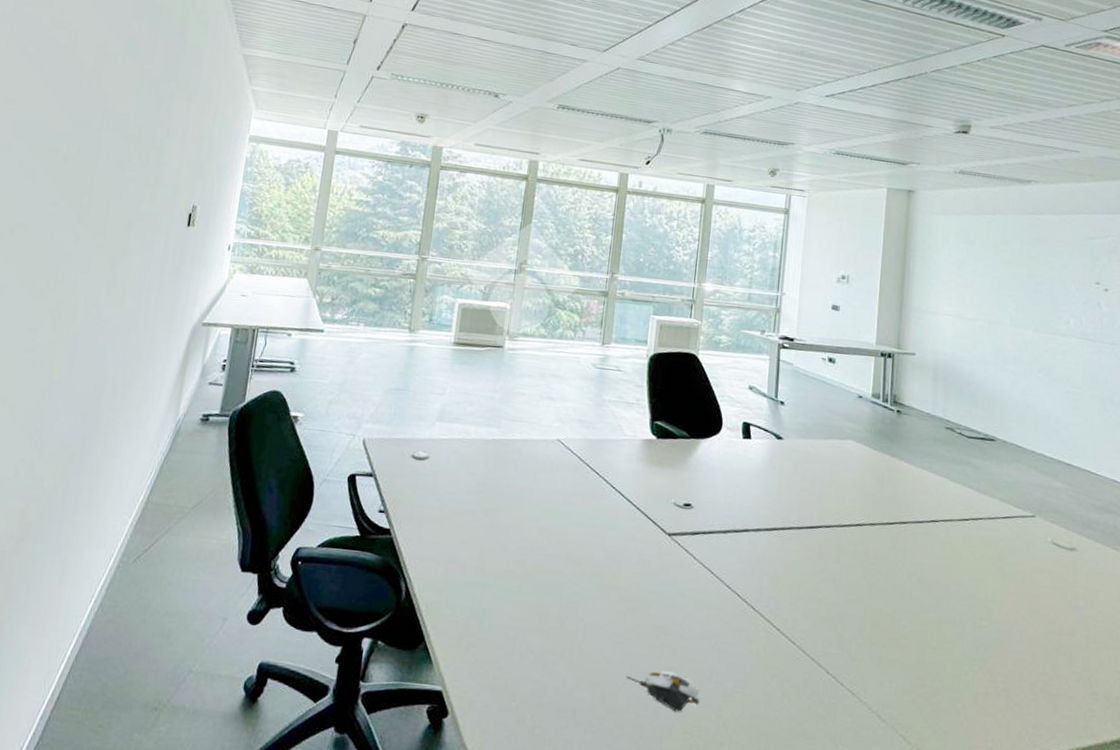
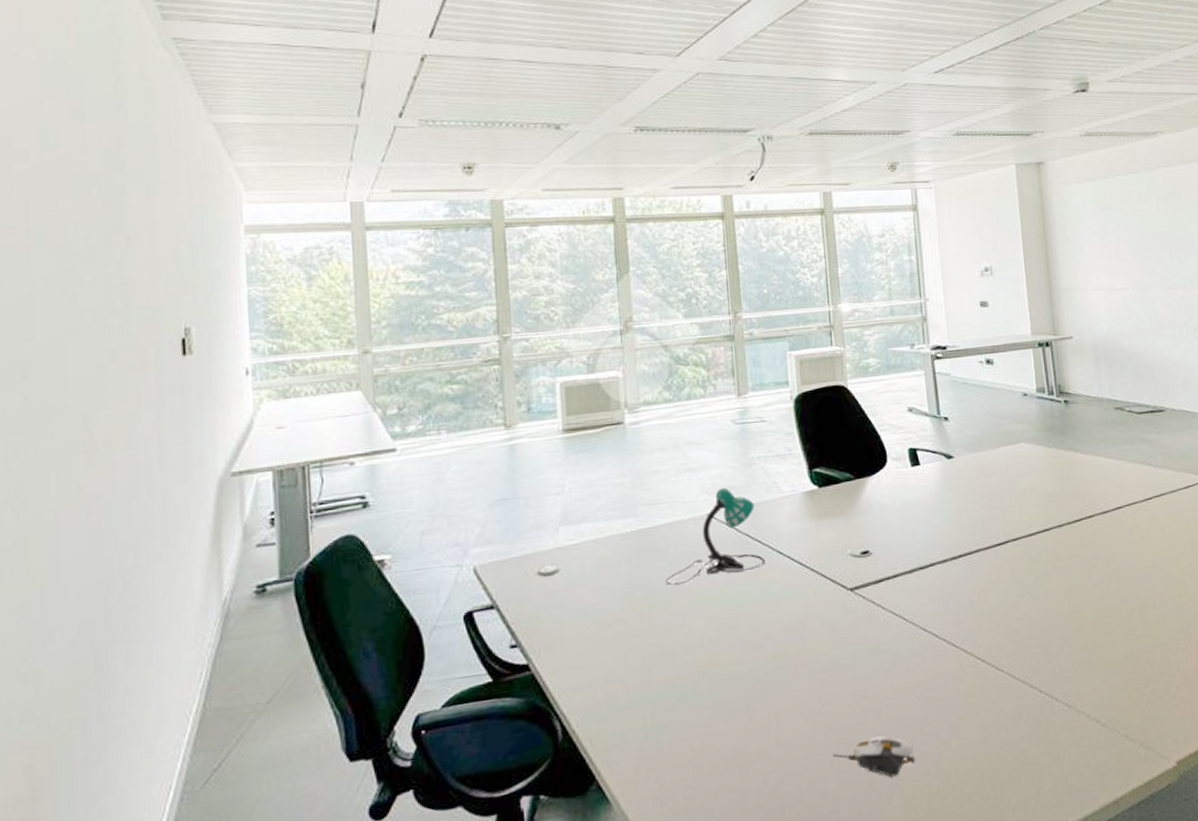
desk lamp: none [512,419,599,496] -> present [665,487,765,586]

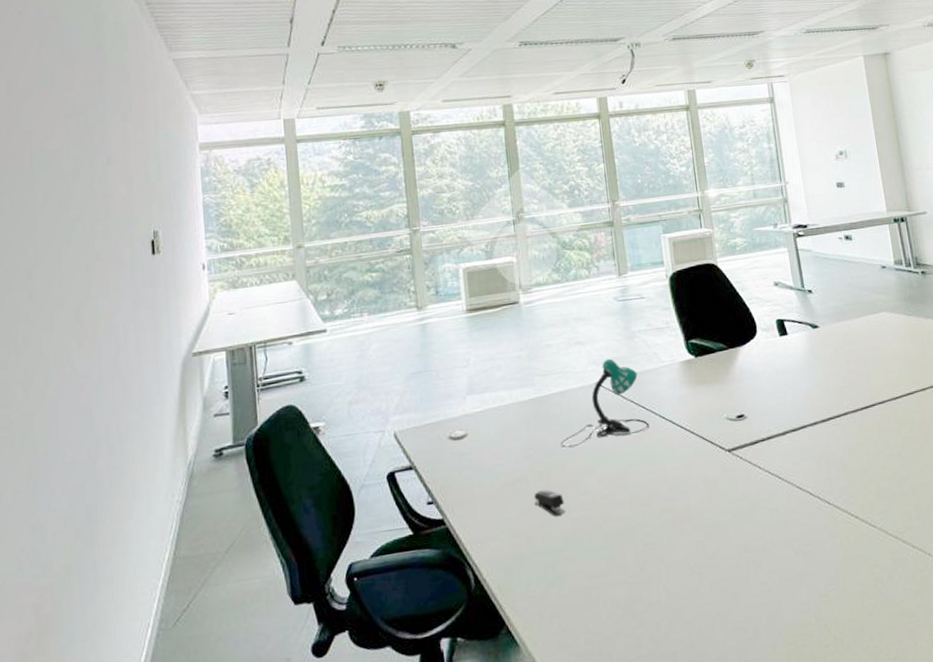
stapler: none [633,631,669,661] -> present [534,489,566,516]
computer mouse: present [832,736,915,777] -> none [718,587,796,627]

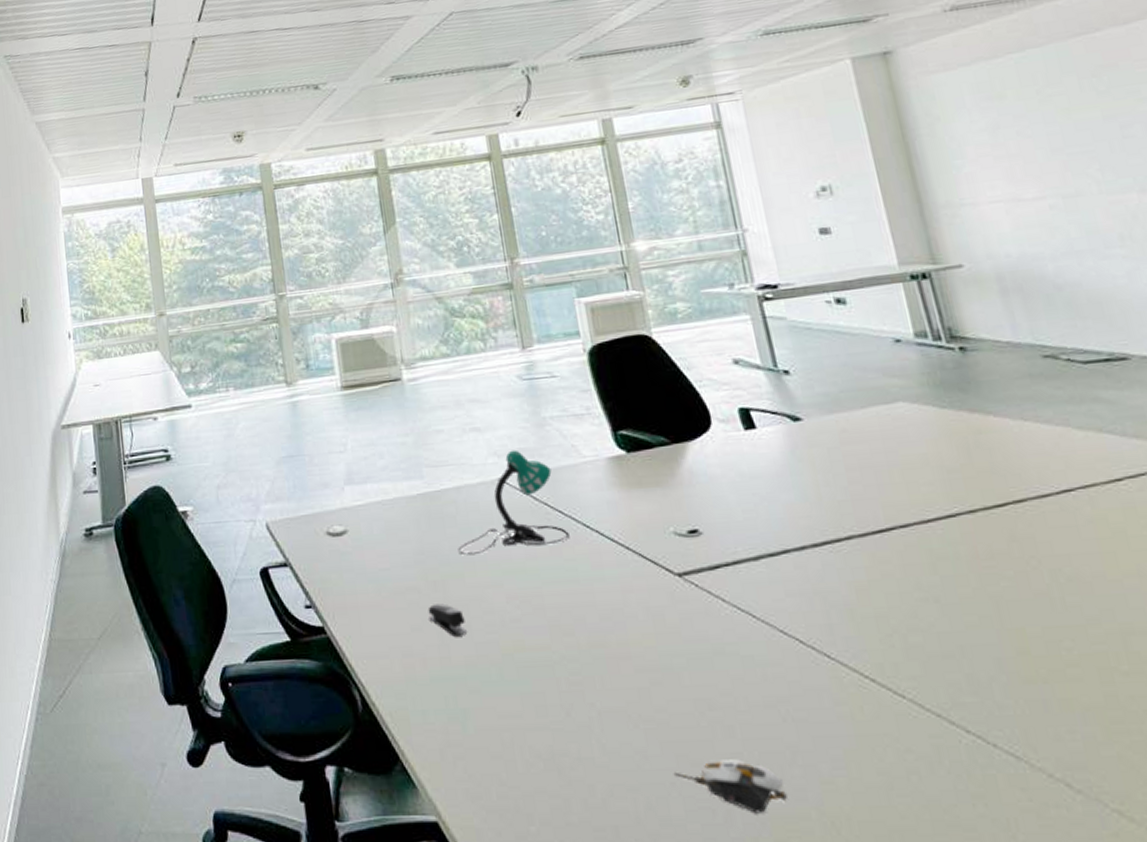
computer mouse: none [718,587,796,627] -> present [673,759,787,814]

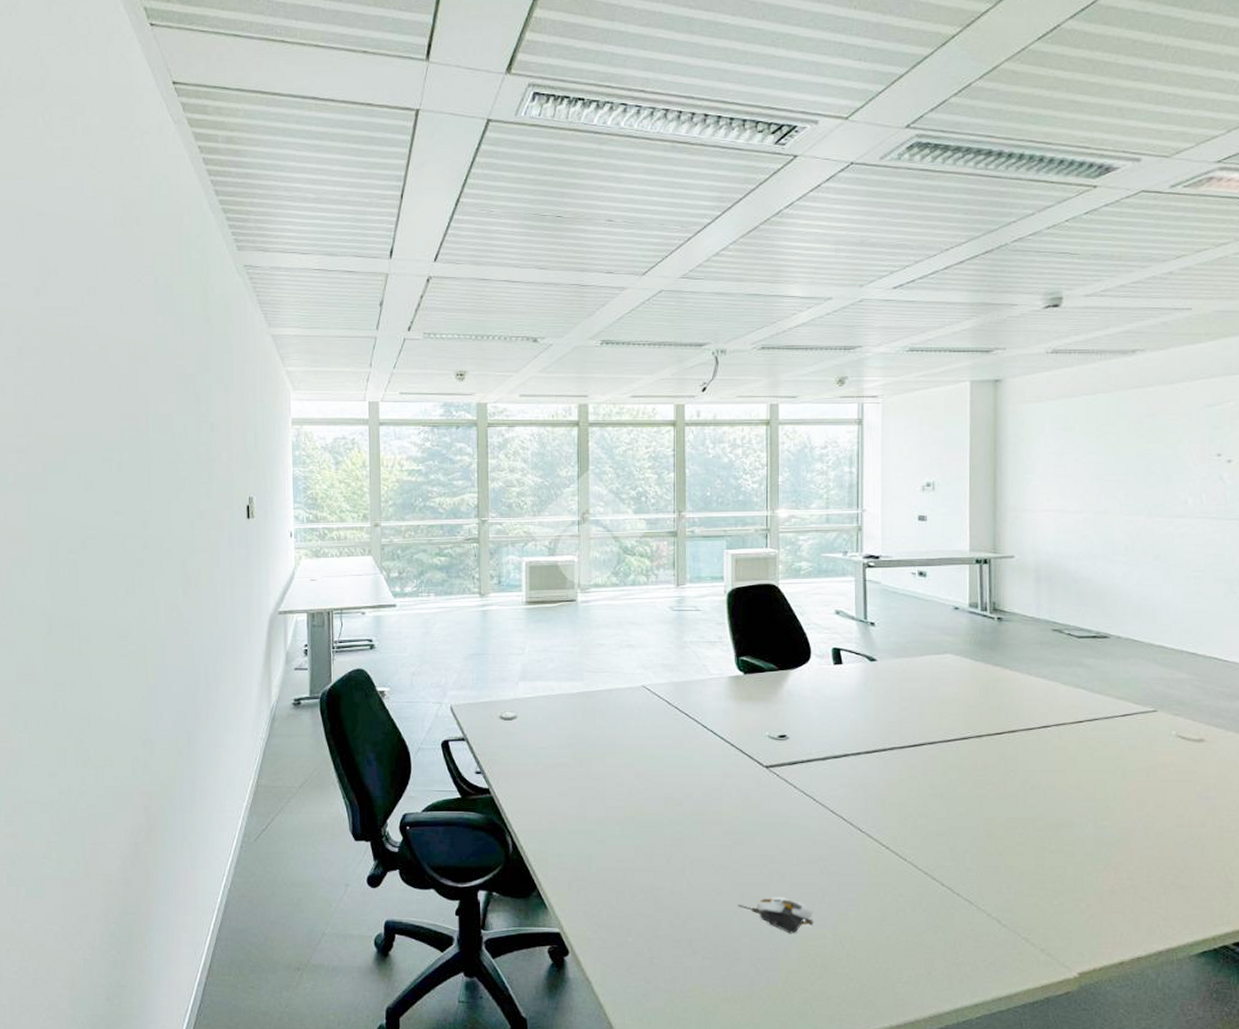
stapler: present [428,603,468,637] -> none [573,777,602,802]
desk lamp: present [458,449,570,556] -> none [603,664,690,742]

